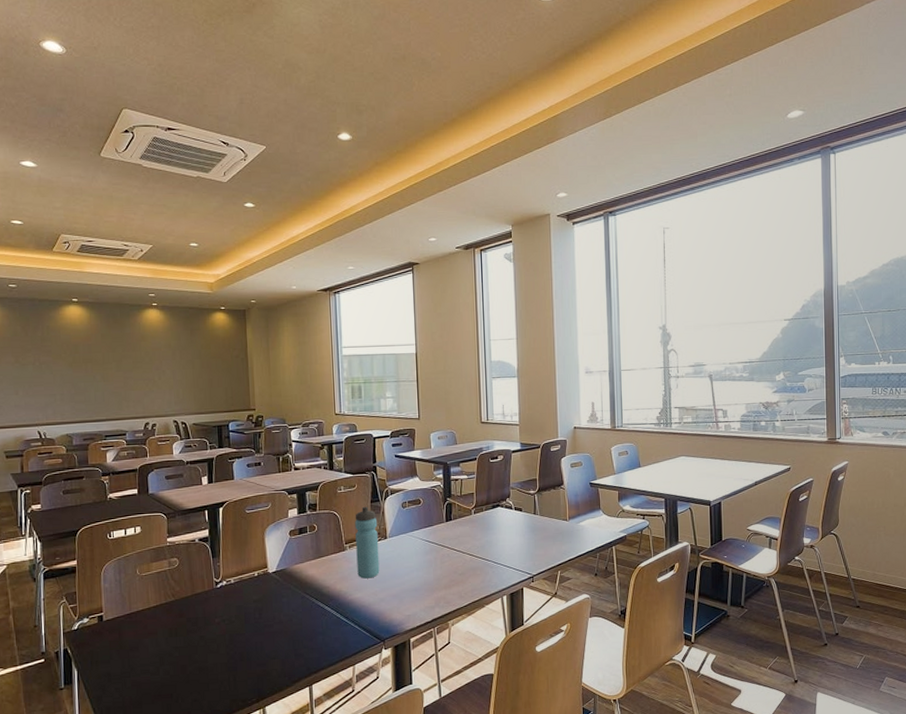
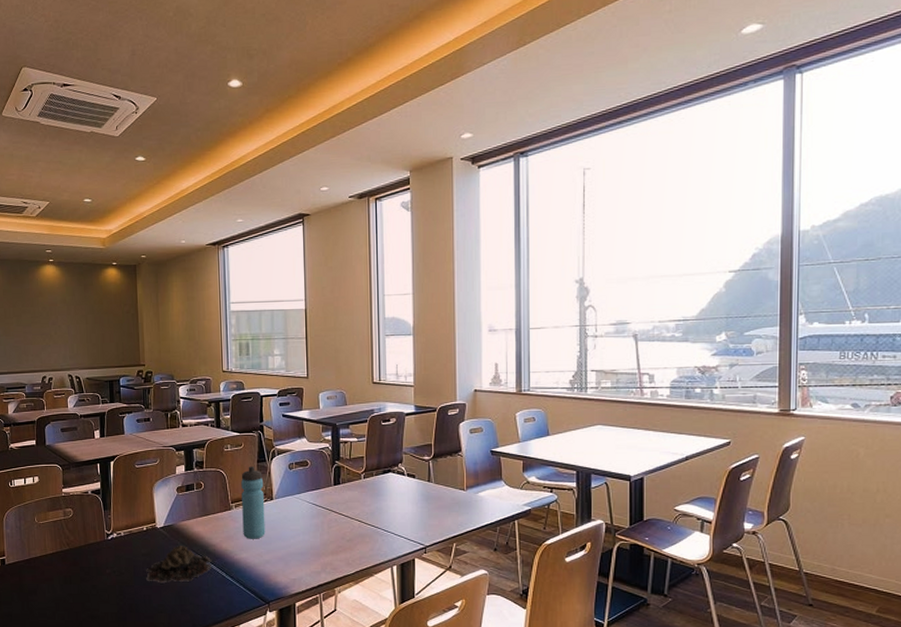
succulent plant: none [258,589,326,628] -> present [146,546,212,582]

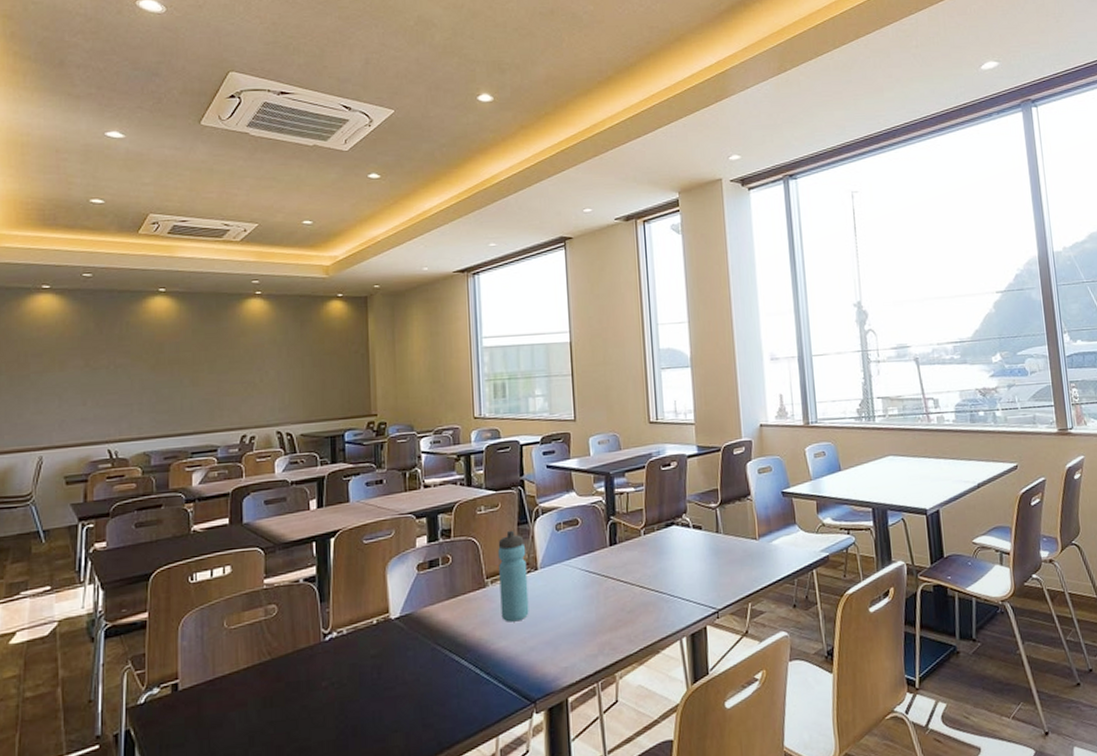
succulent plant: present [146,546,212,582] -> none [376,639,463,691]

